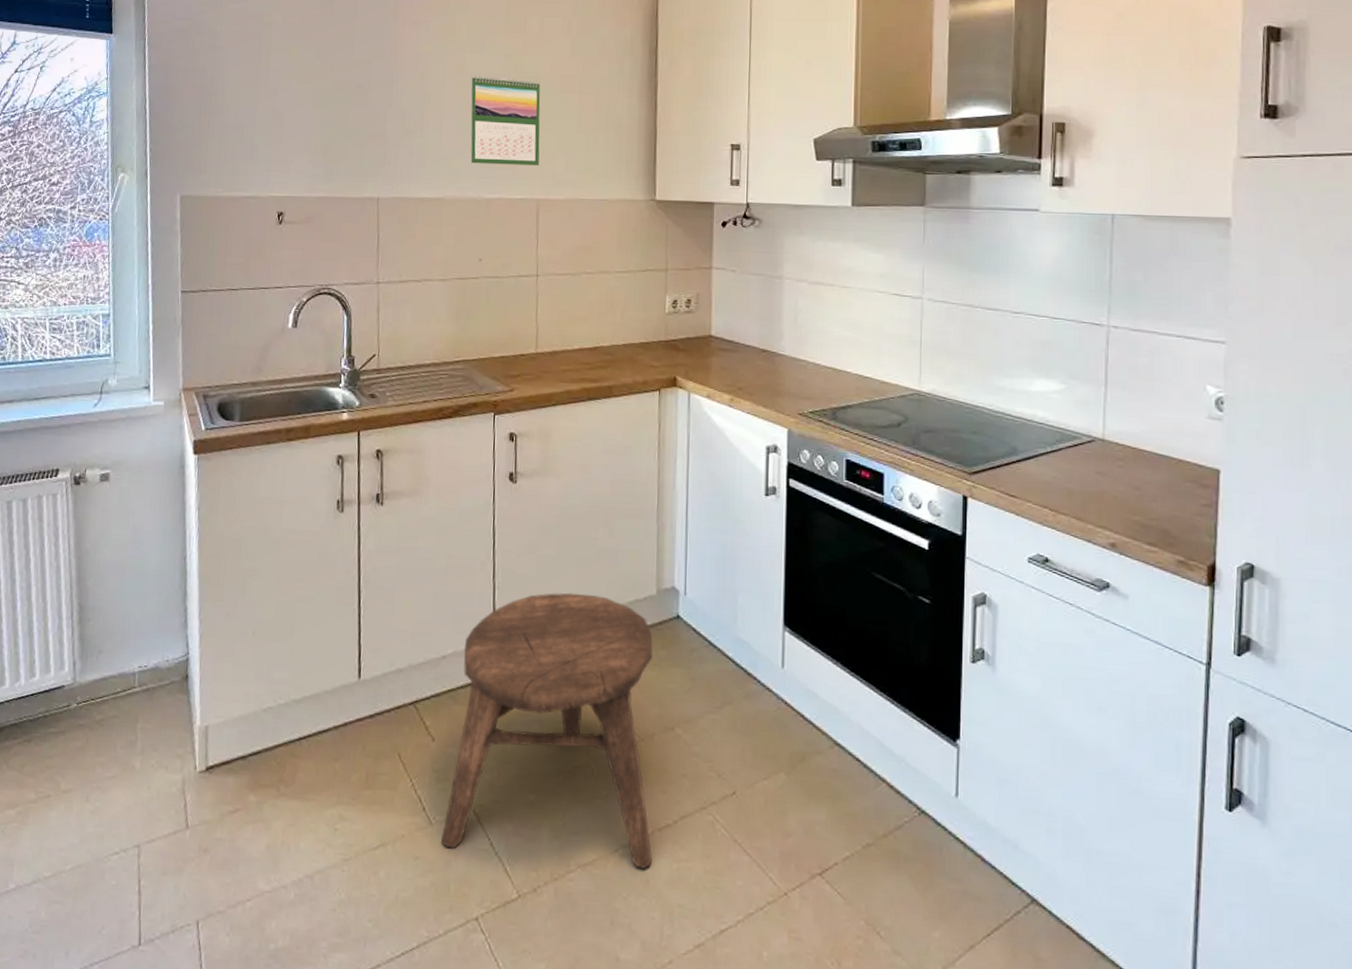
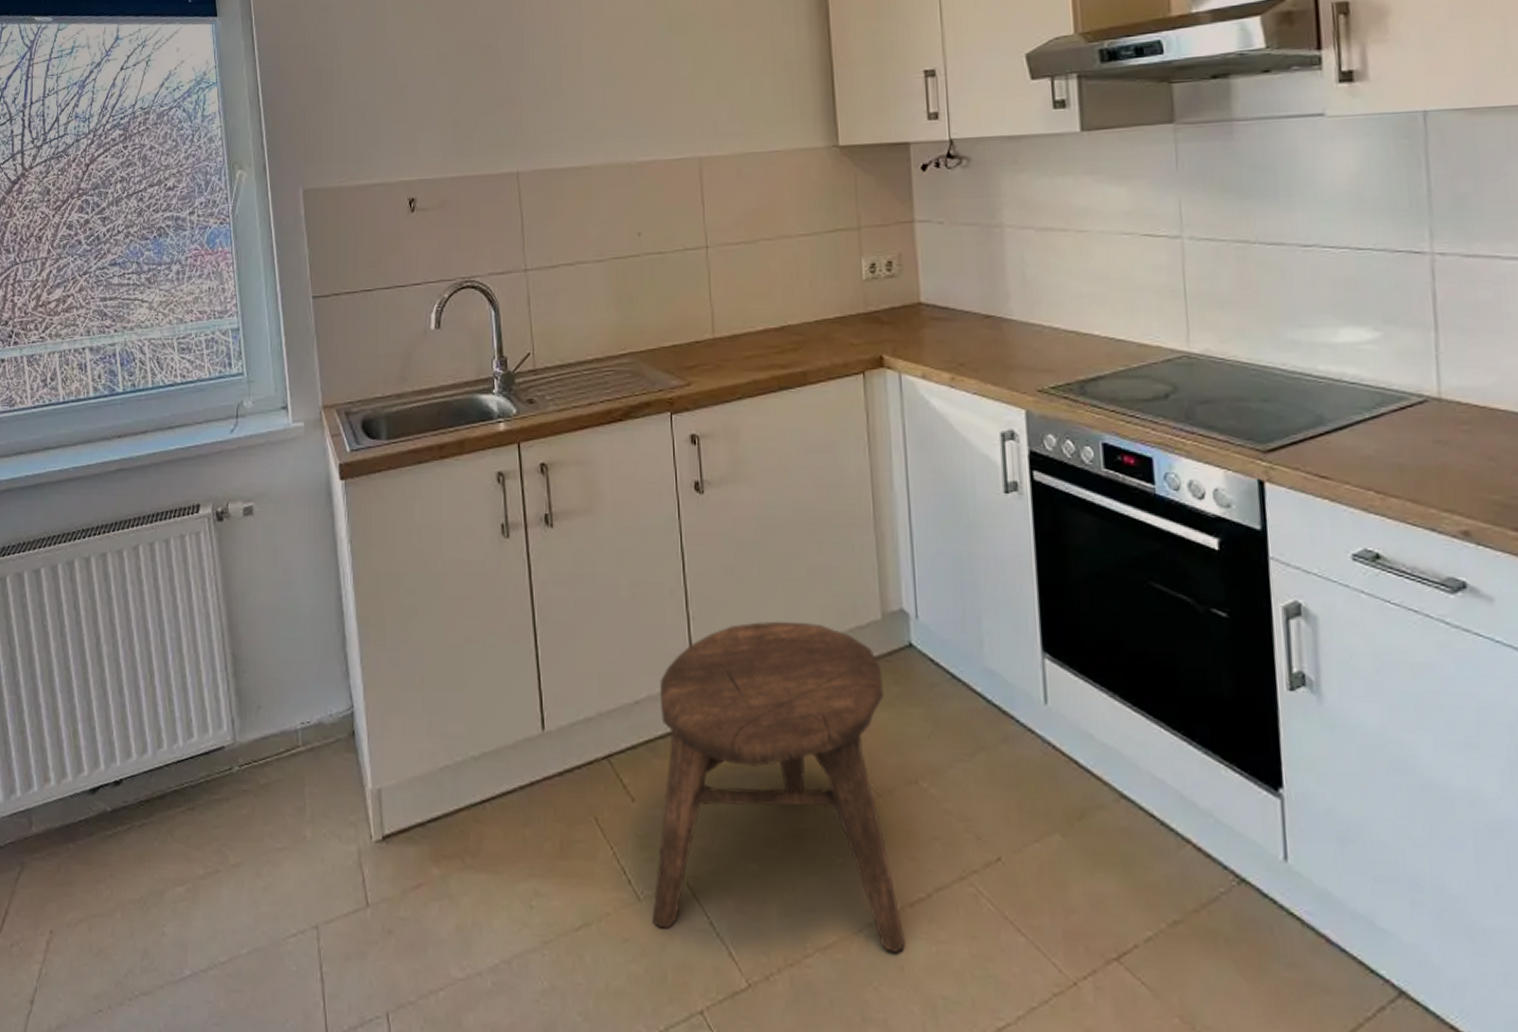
calendar: present [470,75,541,166] -> none [611,18,699,123]

